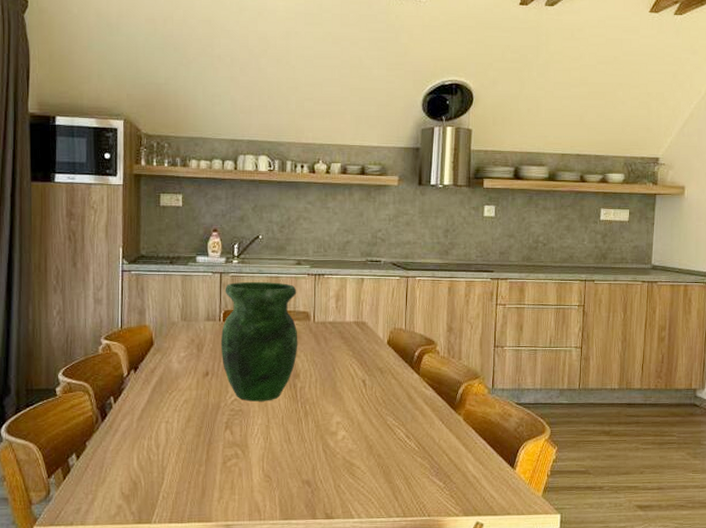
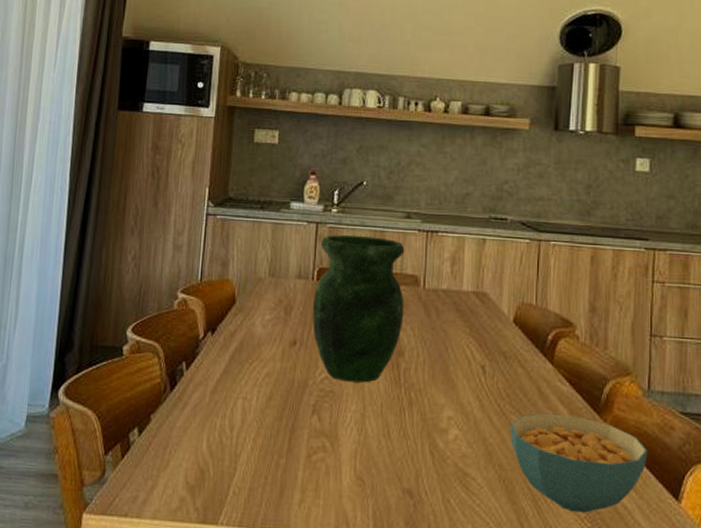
cereal bowl: none [386,412,492,485] -> present [510,413,648,513]

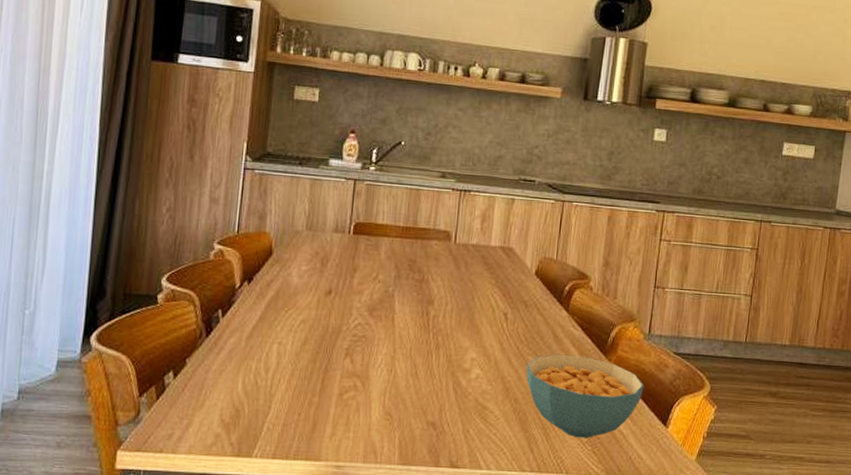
vase: present [312,235,405,383] -> none [347,191,439,329]

